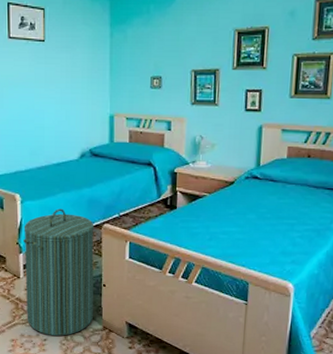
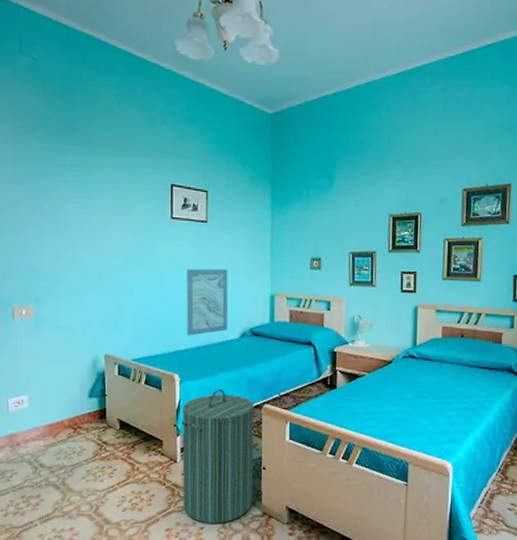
wall art: none [25,89,68,157] -> present [186,268,228,336]

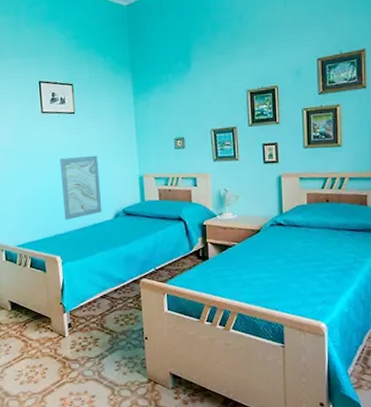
laundry hamper: present [182,389,254,523] -> none [66,267,139,391]

